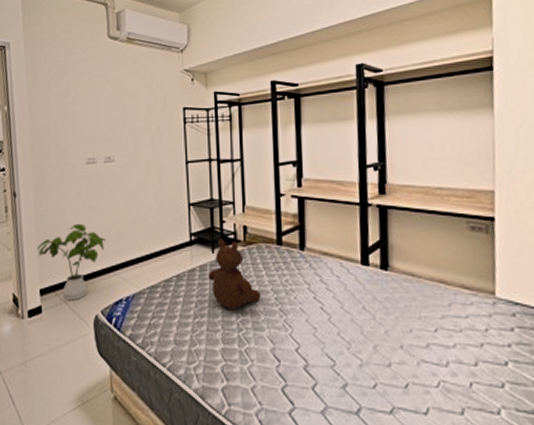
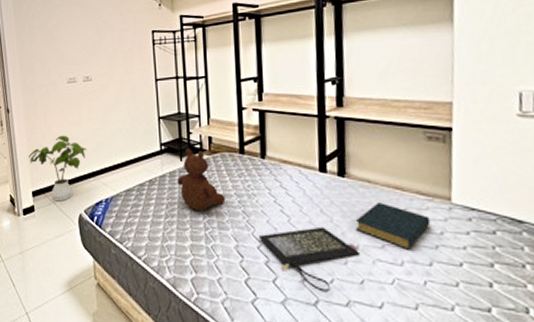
clutch bag: none [296,325,403,399] -> present [258,226,359,292]
hardback book: none [398,298,476,349] -> present [355,202,431,250]

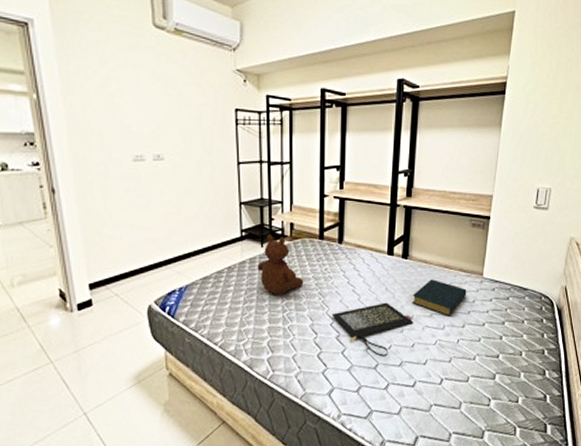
house plant: present [28,135,86,201] -> none [82,220,157,293]

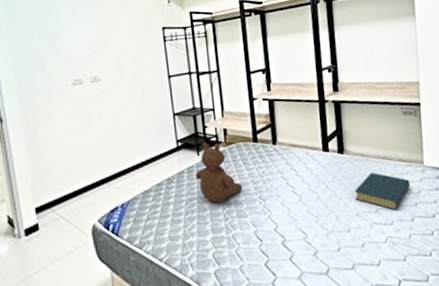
clutch bag: present [331,302,413,357] -> none [274,201,359,261]

